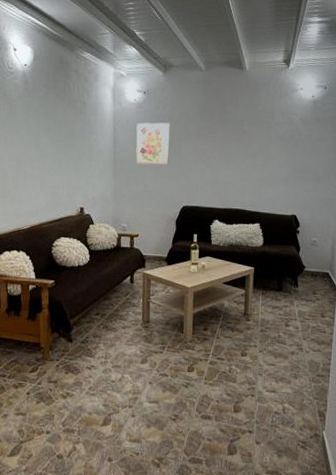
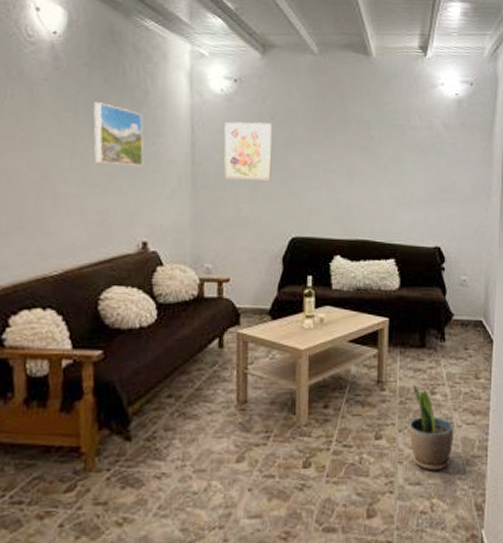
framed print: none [50,111,82,155] -> present [93,102,144,166]
potted plant: none [267,317,303,384] -> present [409,384,454,471]

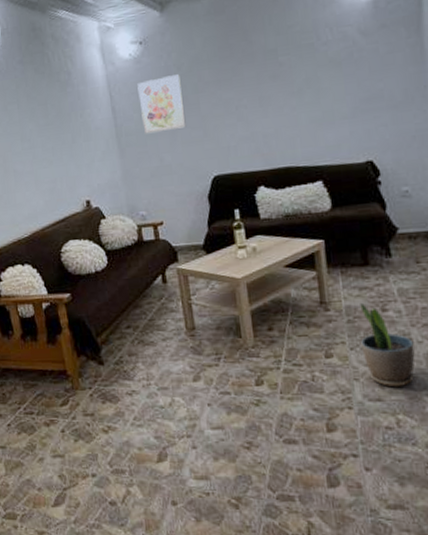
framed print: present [93,102,144,166] -> none [31,91,77,142]

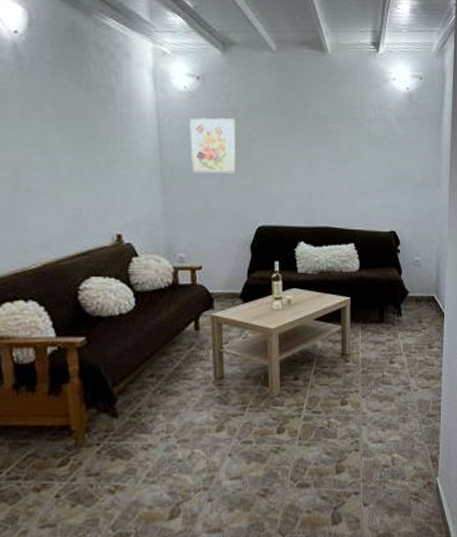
potted plant: present [360,302,415,388] -> none [371,355,411,430]

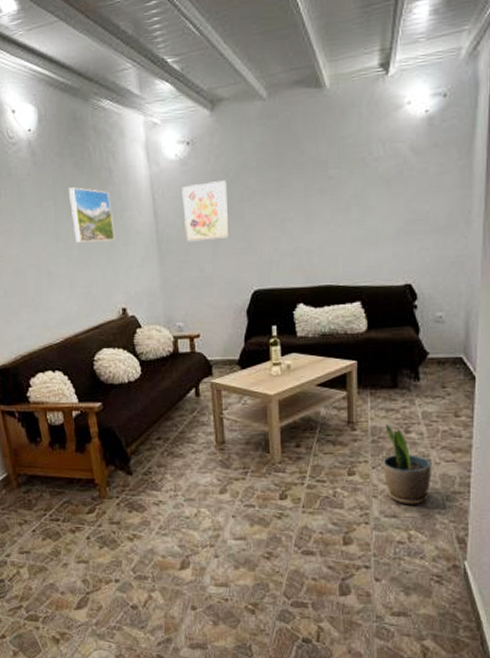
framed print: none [61,101,113,162] -> present [69,187,115,243]
potted plant: none [371,355,411,430] -> present [383,423,432,505]

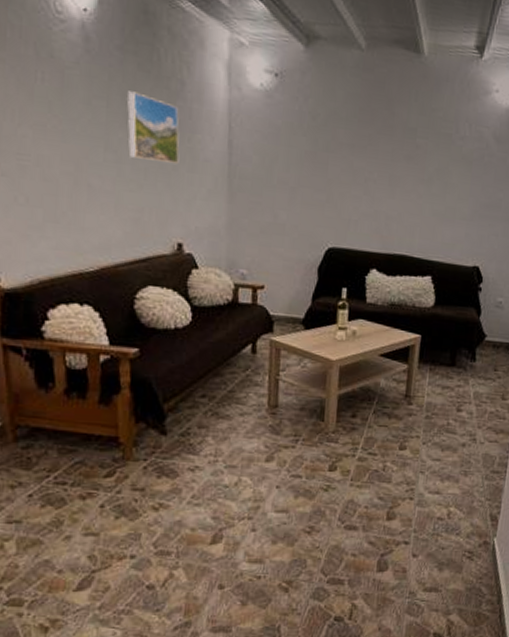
wall art: present [182,180,230,242] -> none [261,120,313,187]
potted plant: present [383,423,432,505] -> none [432,400,477,483]

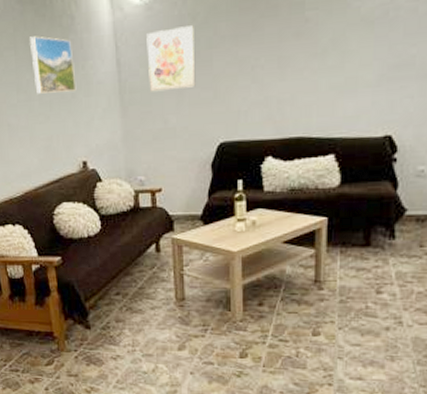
wall art: none [261,120,313,187] -> present [146,25,196,92]

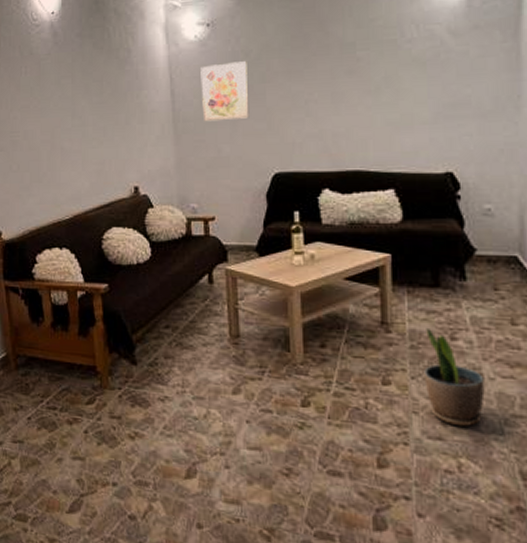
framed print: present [30,36,77,94] -> none [87,66,131,120]
potted plant: none [350,283,403,368] -> present [424,327,485,427]

